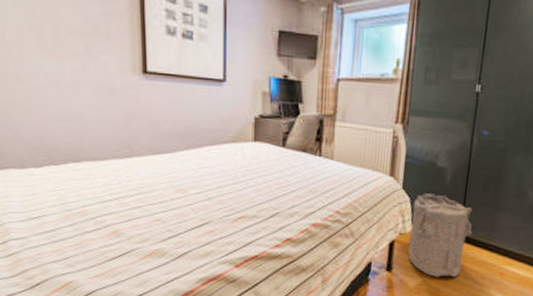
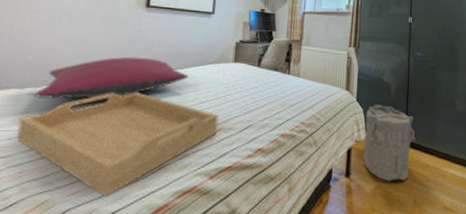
serving tray: none [26,174,240,280] -> present [15,92,219,197]
pillow: none [36,134,202,180] -> present [34,57,189,99]

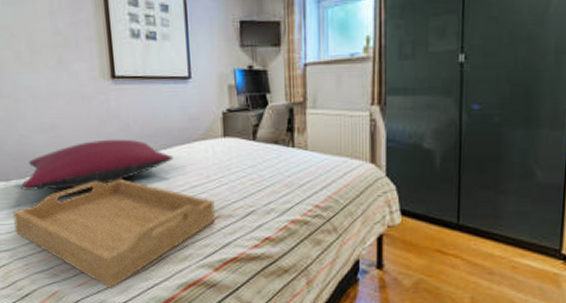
laundry hamper: present [363,105,415,181] -> none [400,179,472,274]

